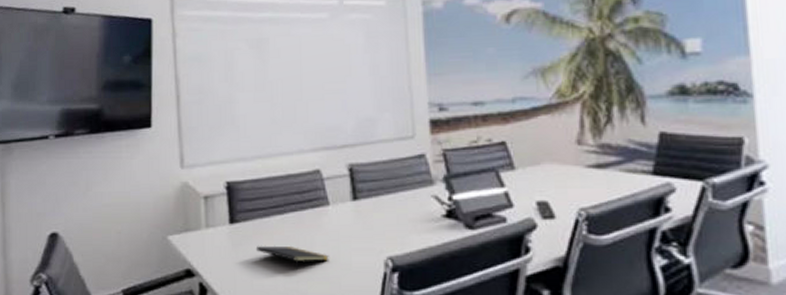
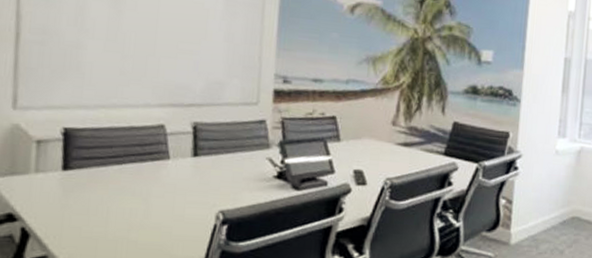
notepad: present [255,245,329,271] -> none [88,193,163,220]

